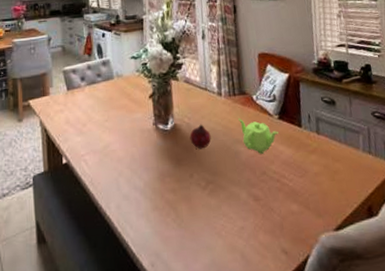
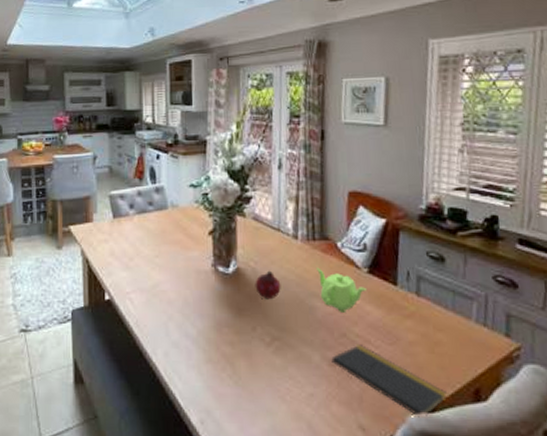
notepad: none [255,179,348,237] -> present [331,343,447,418]

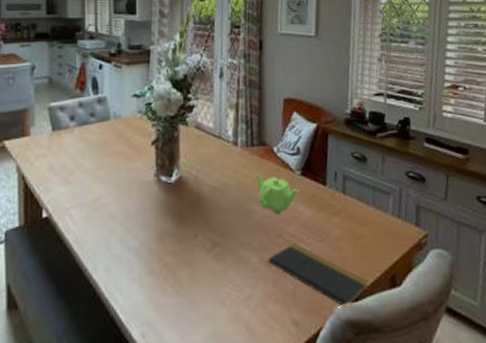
fruit: present [255,270,281,300] -> none [197,177,222,207]

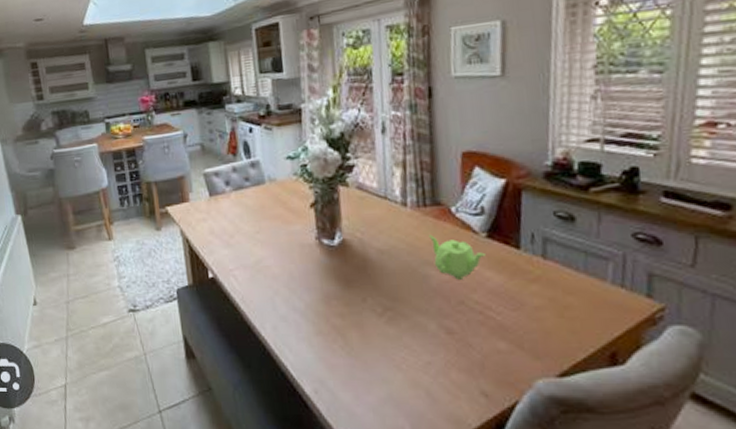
notepad: present [268,242,368,308] -> none [449,310,579,383]

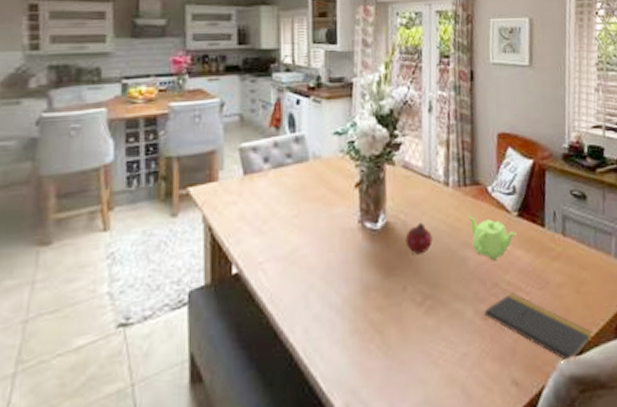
fruit: none [362,240,391,270] -> present [405,222,433,255]
notepad: none [449,310,579,383] -> present [484,292,592,362]

